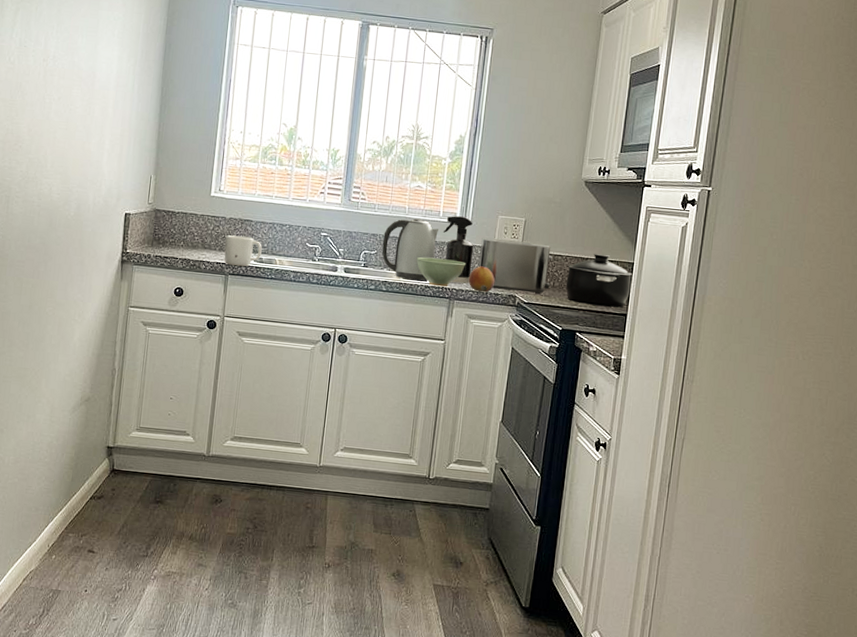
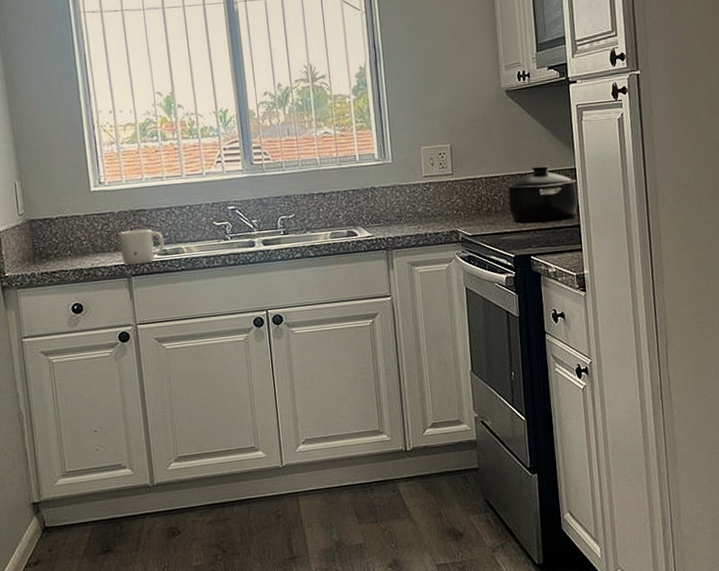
kettle: present [382,218,438,281] -> none [298,168,360,238]
bowl: present [416,257,467,287] -> none [340,205,397,240]
spray bottle: present [443,216,474,284] -> none [363,156,405,231]
fruit: present [468,266,496,293] -> none [402,206,433,235]
toaster: present [479,237,552,294] -> none [407,167,492,228]

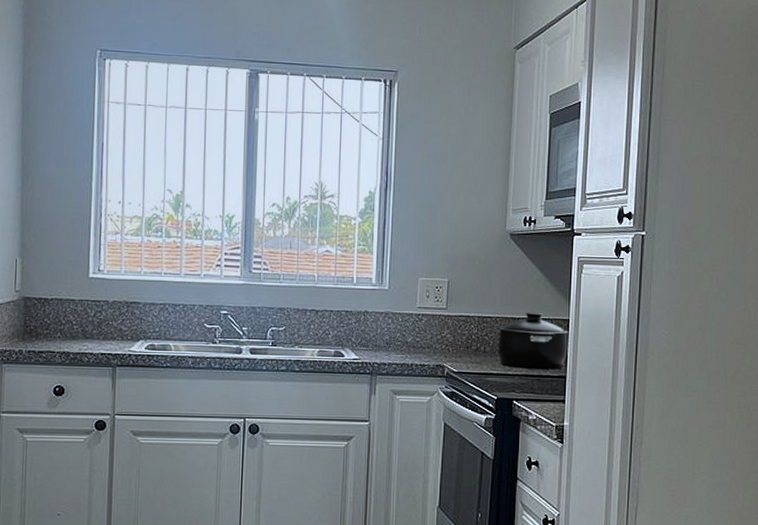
mug: present [118,228,165,266] -> none [109,320,153,356]

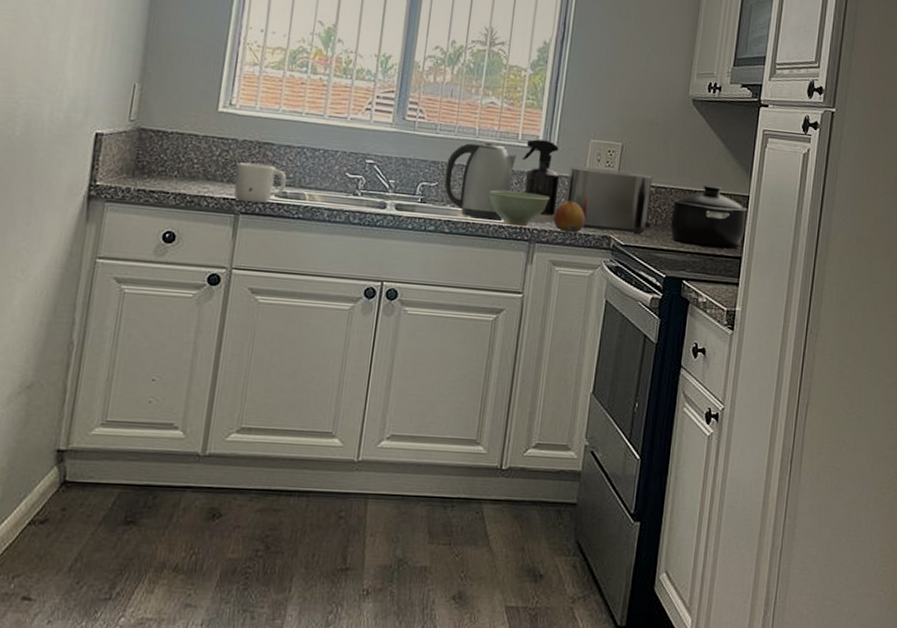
mug: none [109,320,153,356] -> present [233,162,287,203]
kettle: none [291,287,353,356] -> present [444,142,516,219]
bowl: none [330,329,387,362] -> present [488,189,551,227]
spray bottle: none [358,281,394,356] -> present [521,139,560,223]
fruit: none [390,335,421,364] -> present [552,201,586,233]
toaster: none [401,303,481,361] -> present [566,165,655,234]

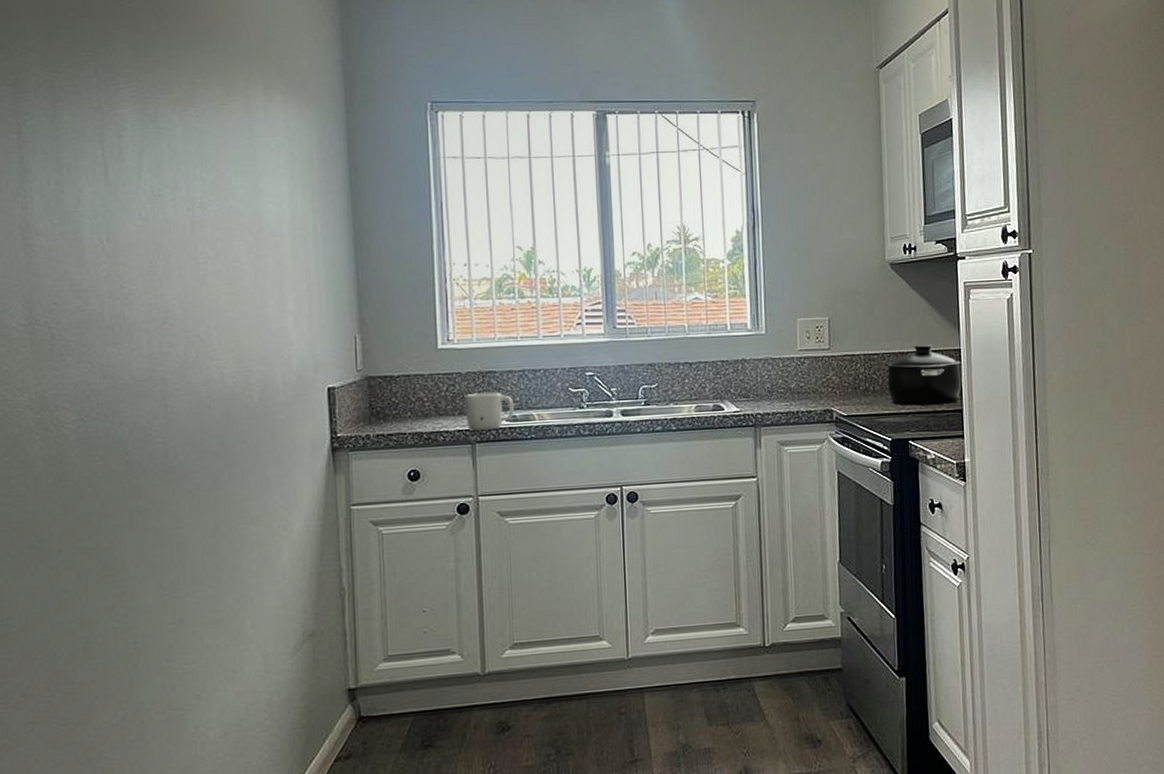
kettle: present [444,142,516,219] -> none [663,337,729,412]
bowl: present [488,189,551,227] -> none [707,379,768,415]
spray bottle: present [521,139,560,223] -> none [734,326,776,406]
fruit: present [552,201,586,233] -> none [773,381,806,412]
toaster: present [566,165,655,234] -> none [781,343,870,406]

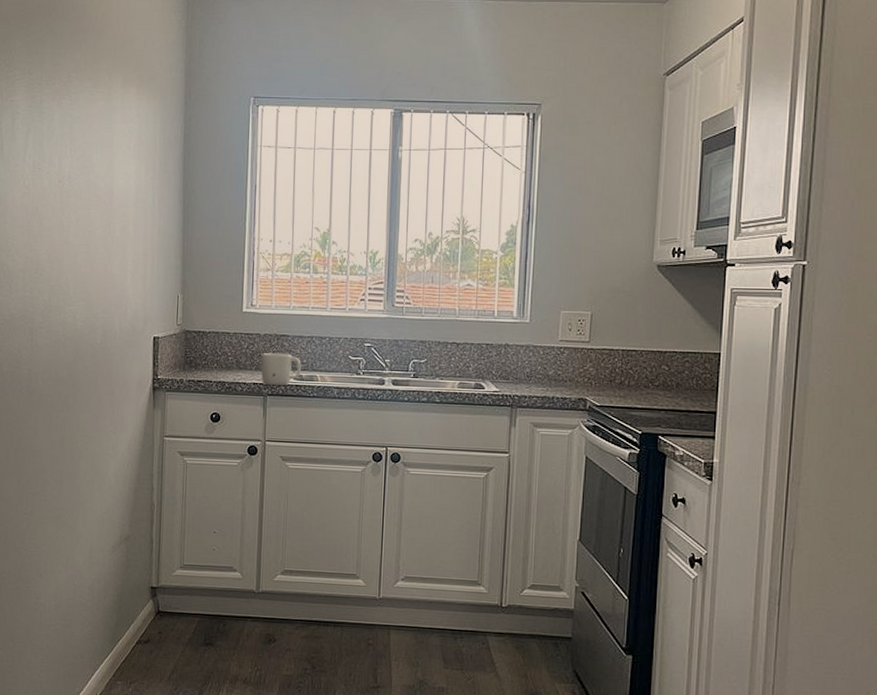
saucepan: present [886,344,962,406] -> none [643,345,719,405]

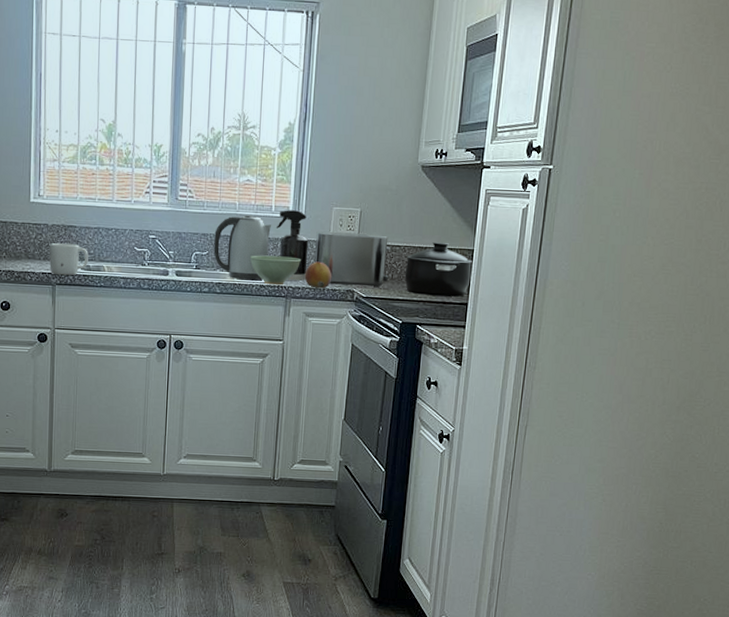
kettle: none [432,321,494,388] -> present [213,215,271,280]
bowl: none [471,362,528,394] -> present [249,255,302,286]
spray bottle: none [499,315,535,389] -> present [276,210,309,281]
fruit: none [531,368,562,397] -> present [304,261,332,289]
toaster: none [542,336,625,395] -> present [315,231,390,287]
saucepan: none [643,345,719,405] -> present [404,241,472,297]

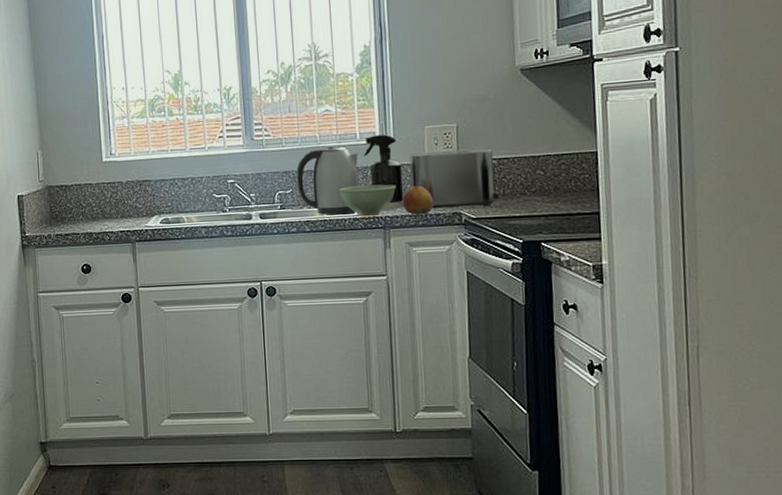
mug: present [49,243,88,276] -> none [125,198,167,232]
saucepan: present [404,241,472,297] -> none [517,147,599,209]

